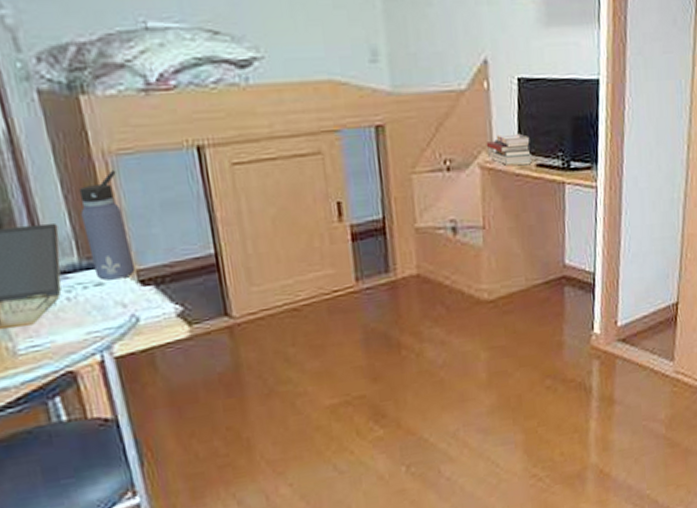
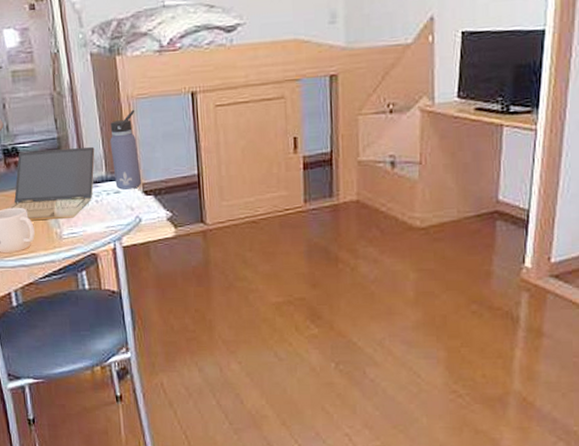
books: present [486,133,532,166] -> none [427,80,471,110]

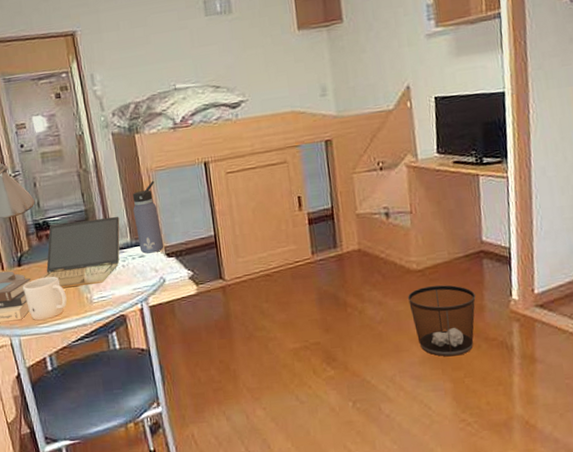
waste bin: none [407,245,483,324] -> present [408,285,476,357]

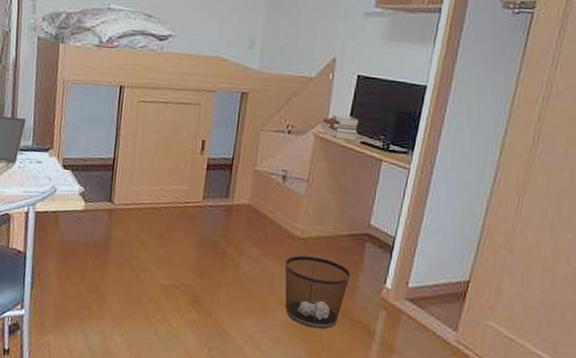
water bottle: present [132,180,164,254] -> none [39,92,68,162]
books: none [410,138,449,164] -> present [322,114,359,141]

